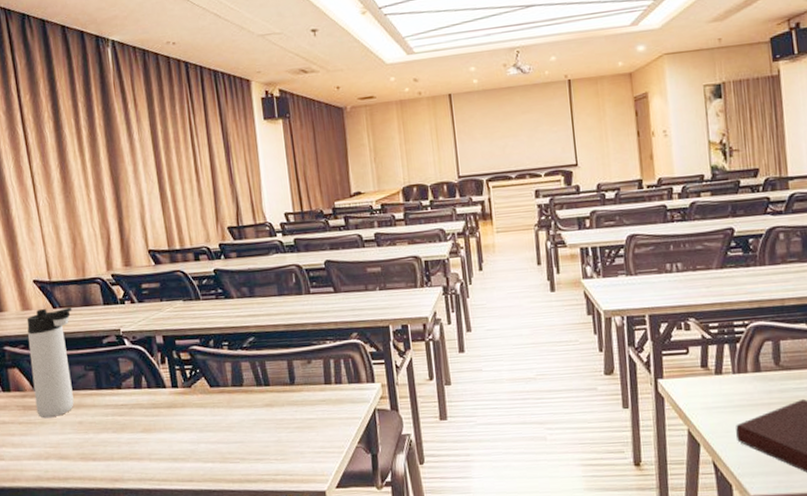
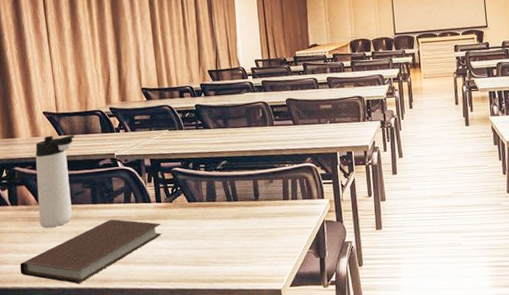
notebook: none [16,407,180,484] -> present [19,219,162,284]

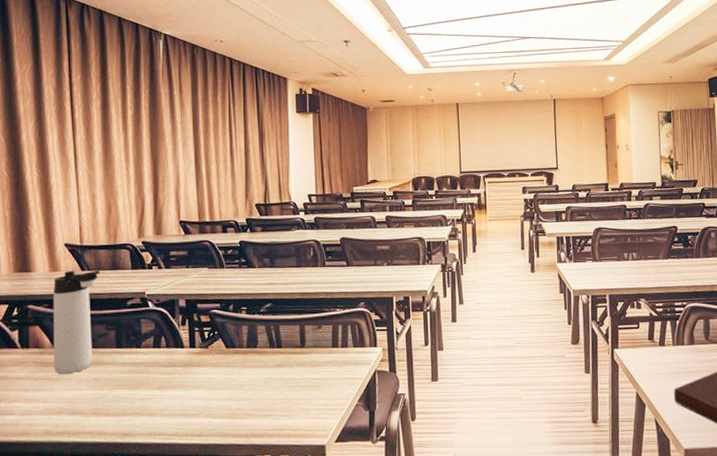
notebook: present [19,219,162,284] -> none [27,365,194,438]

